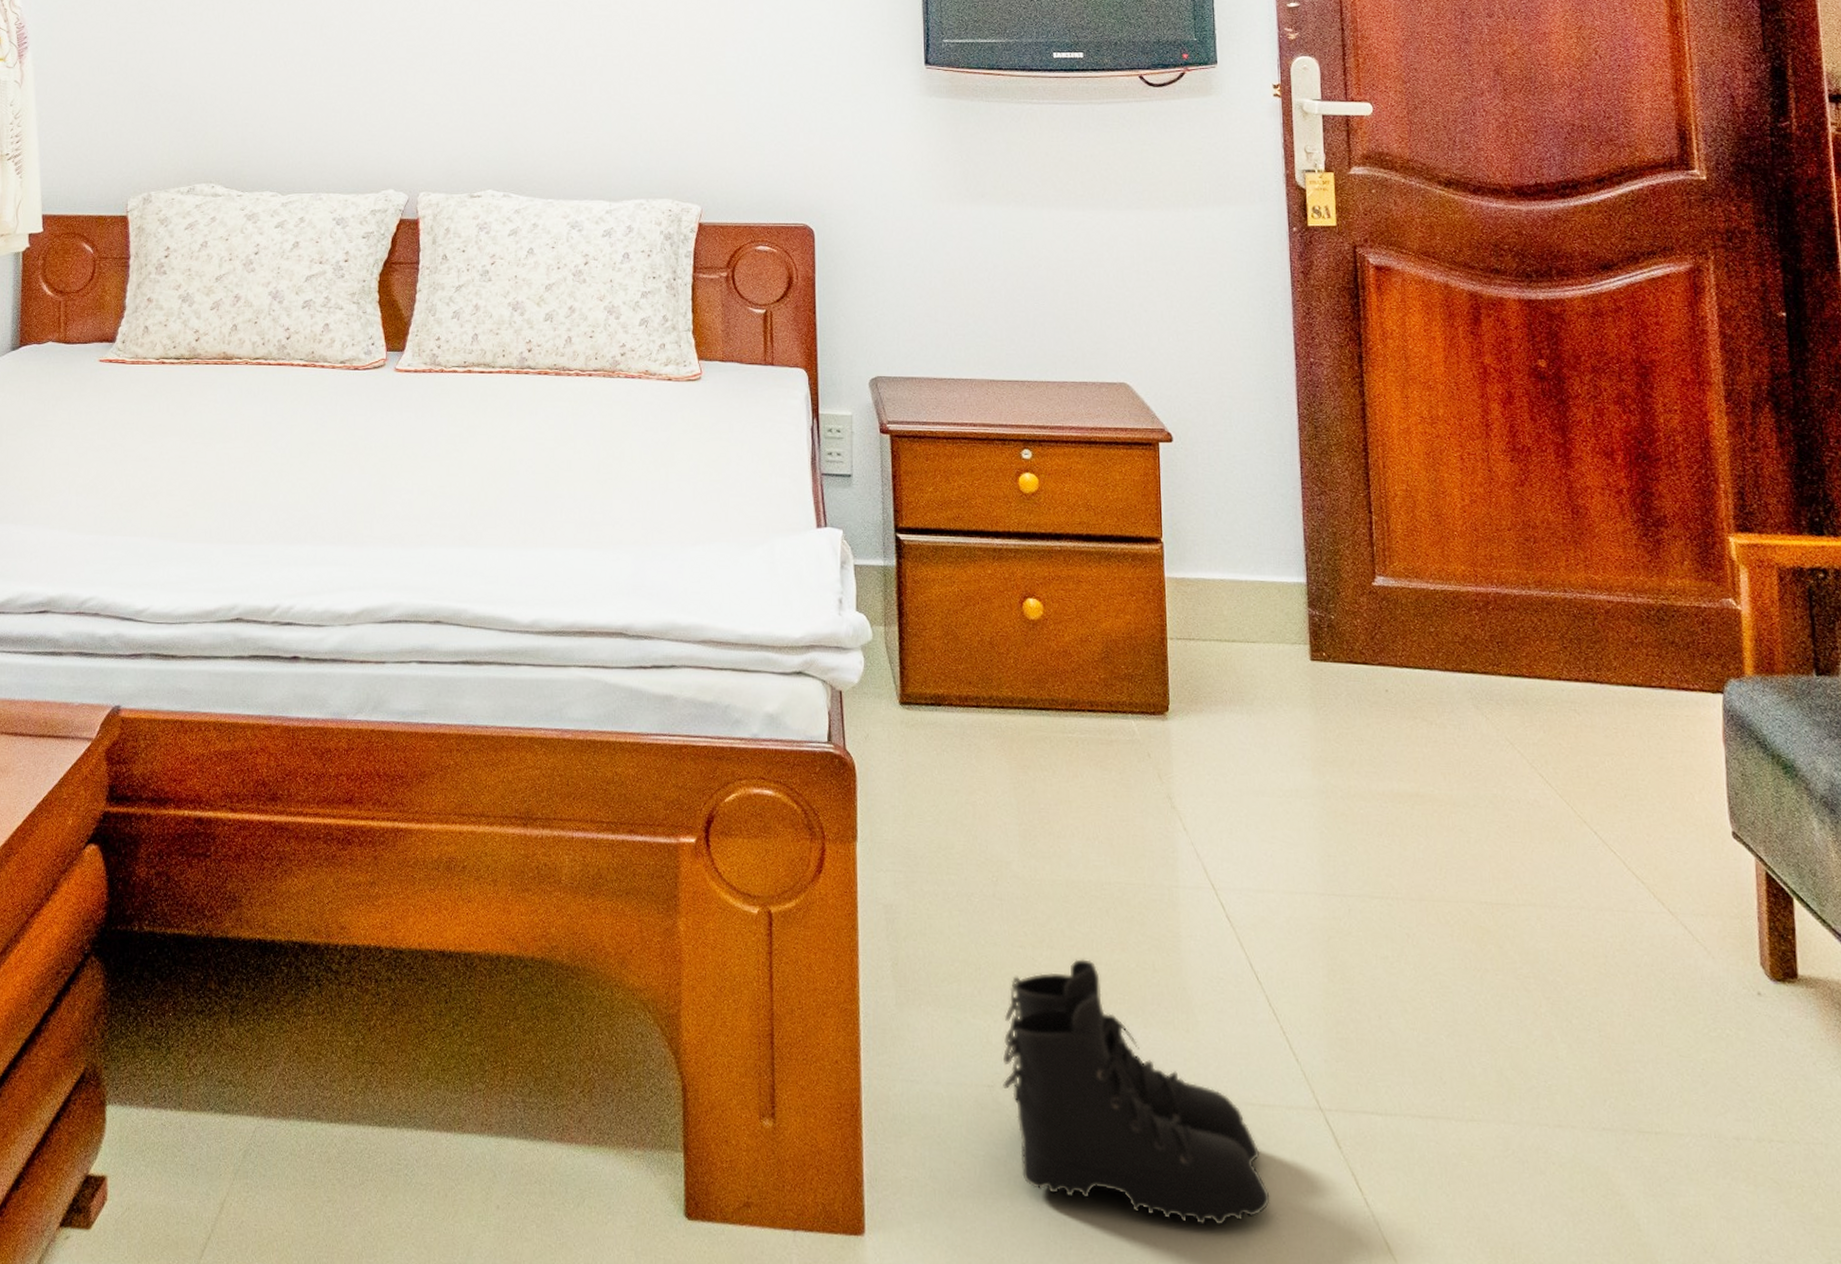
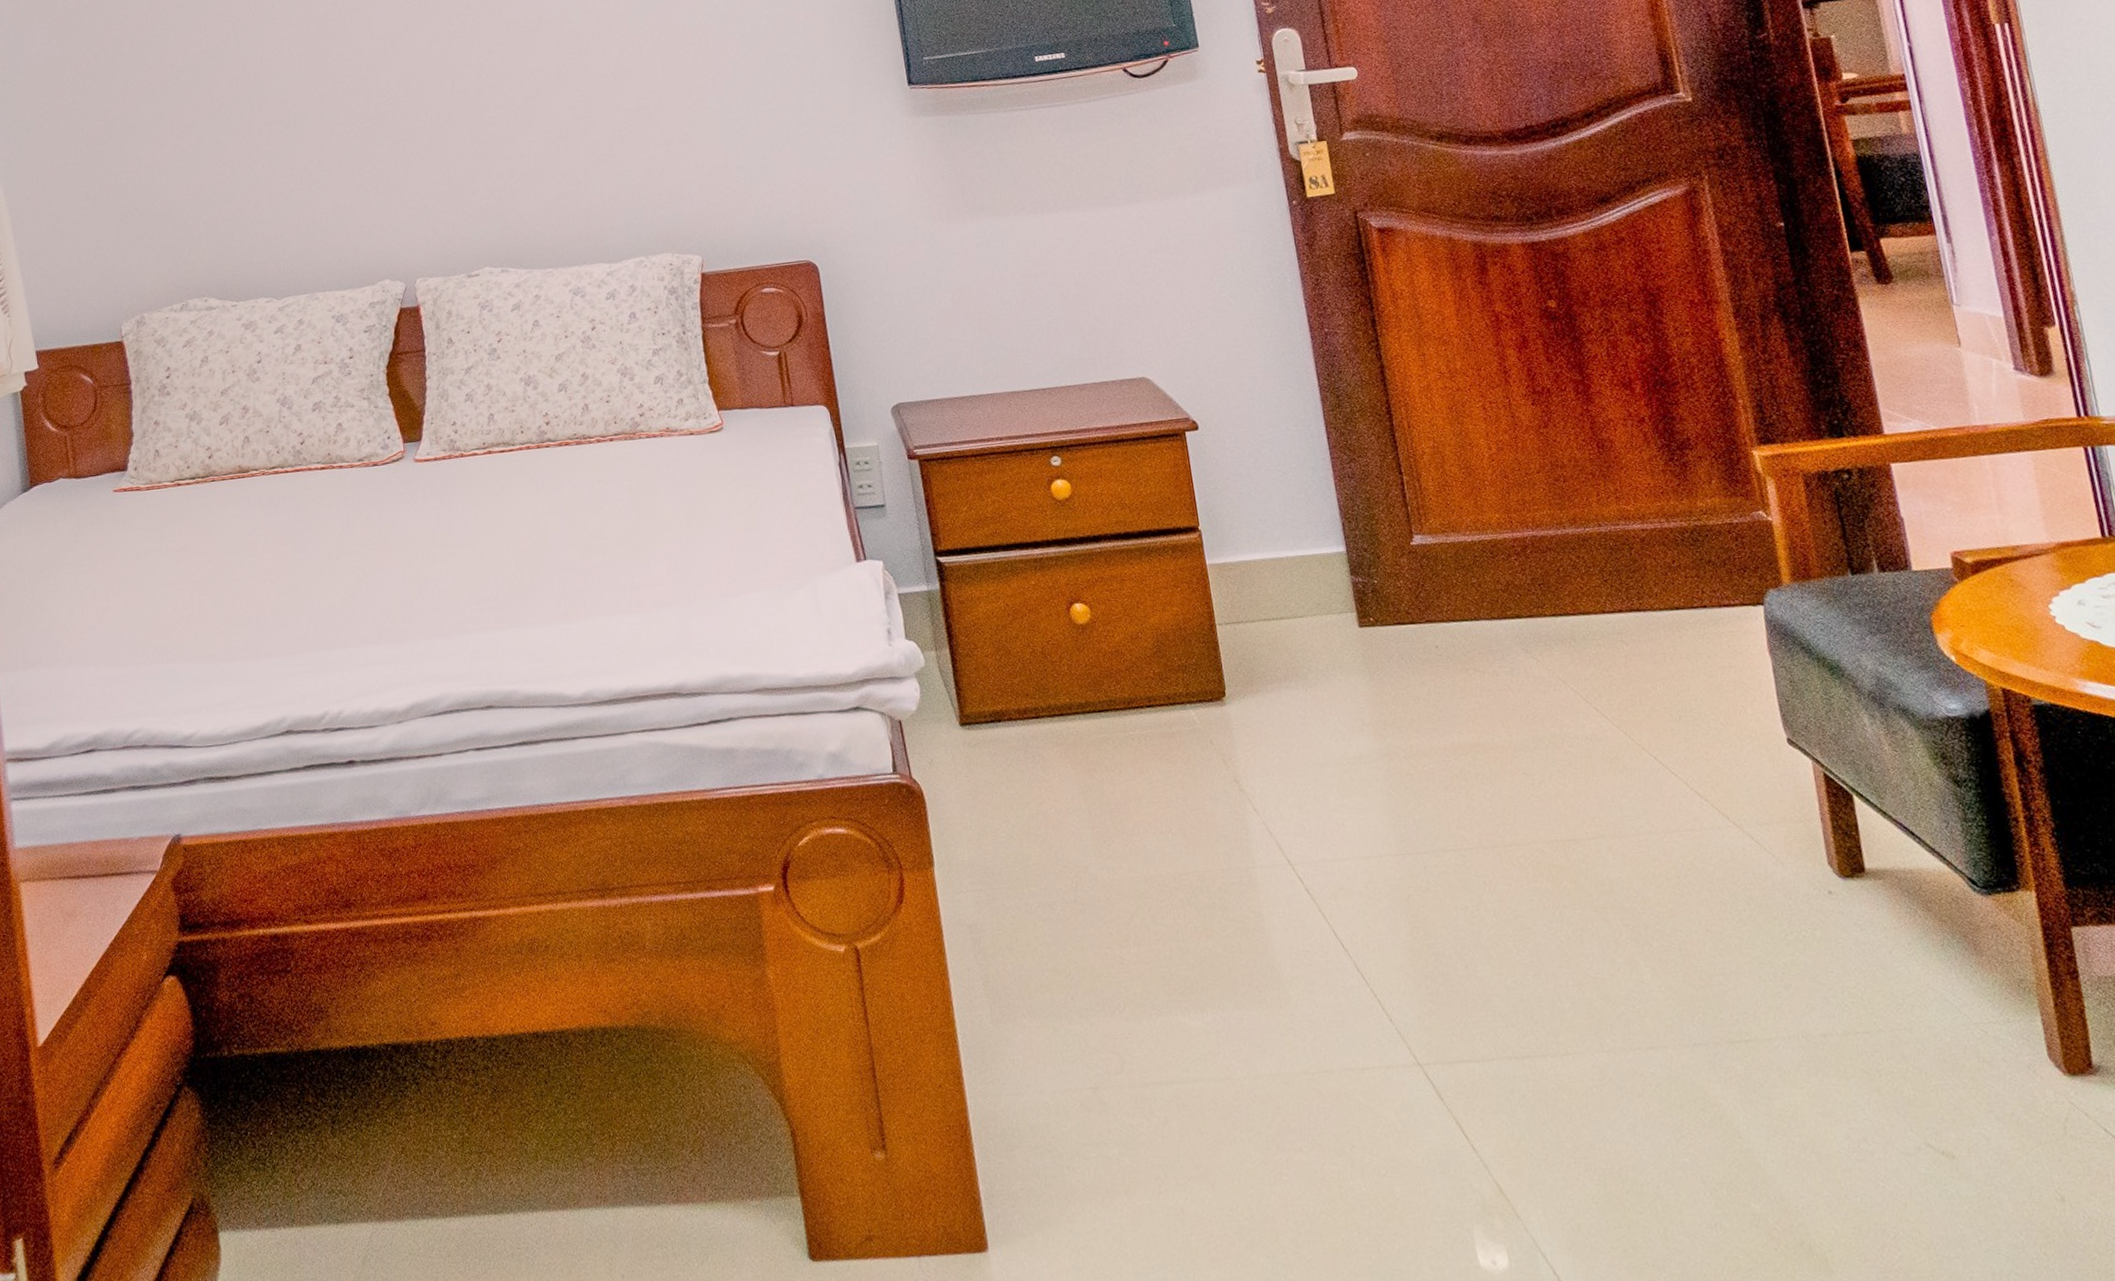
boots: present [1003,959,1270,1226] -> none [1099,951,1381,1194]

